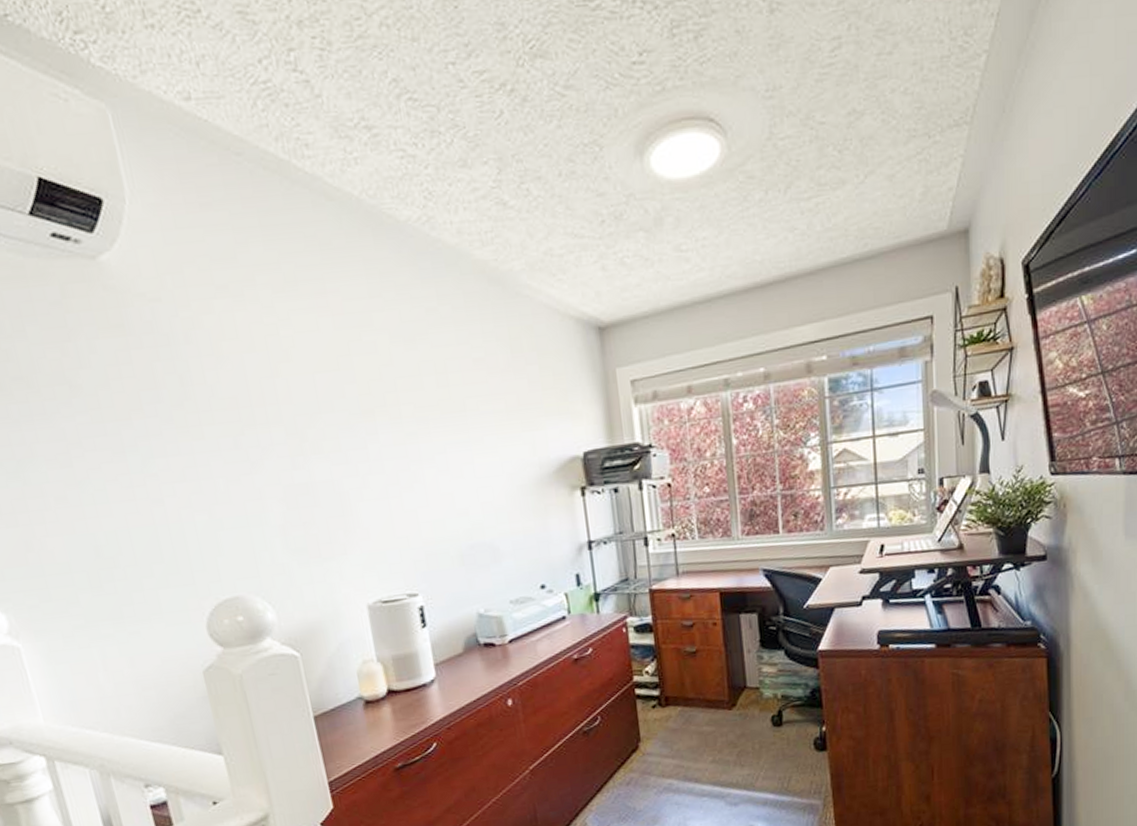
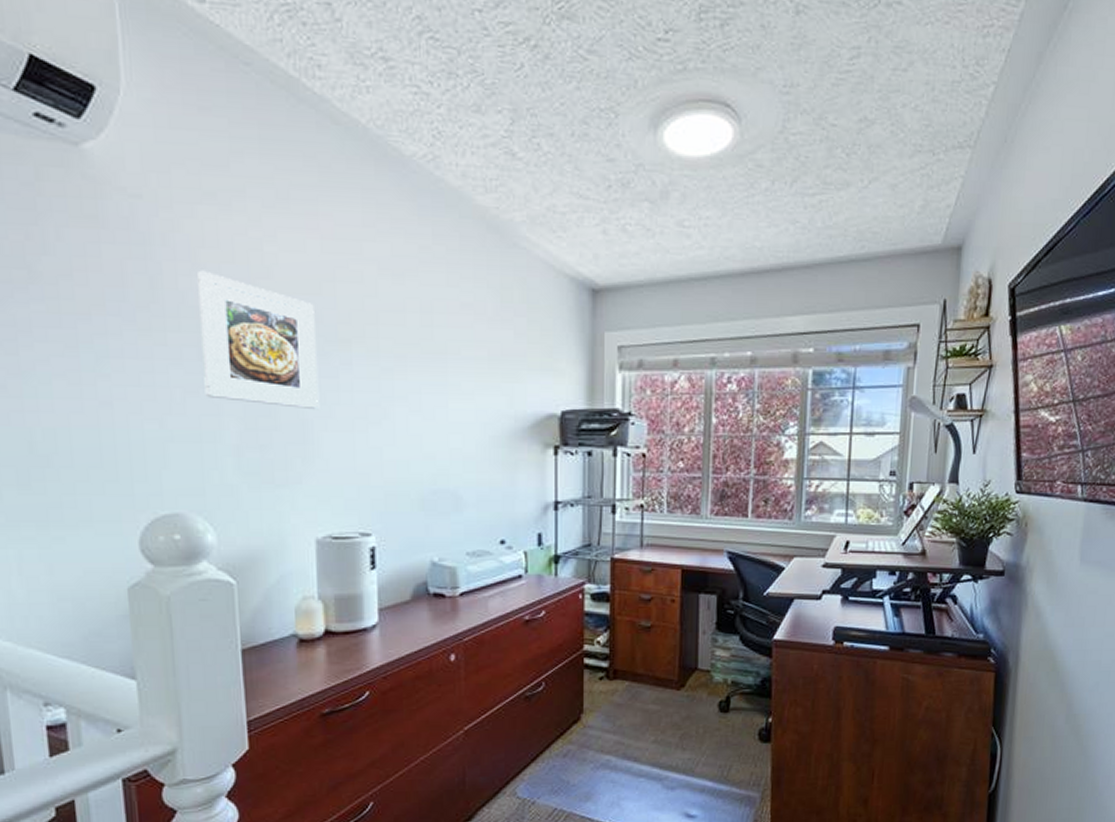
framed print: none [222,362,353,484] -> present [198,270,320,409]

